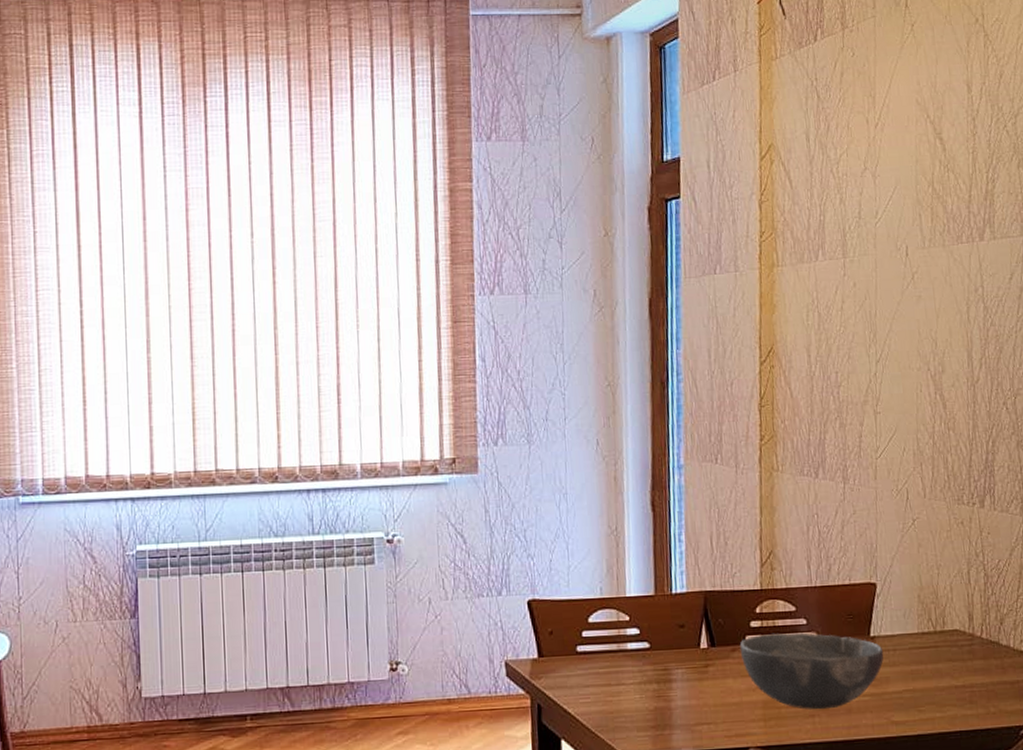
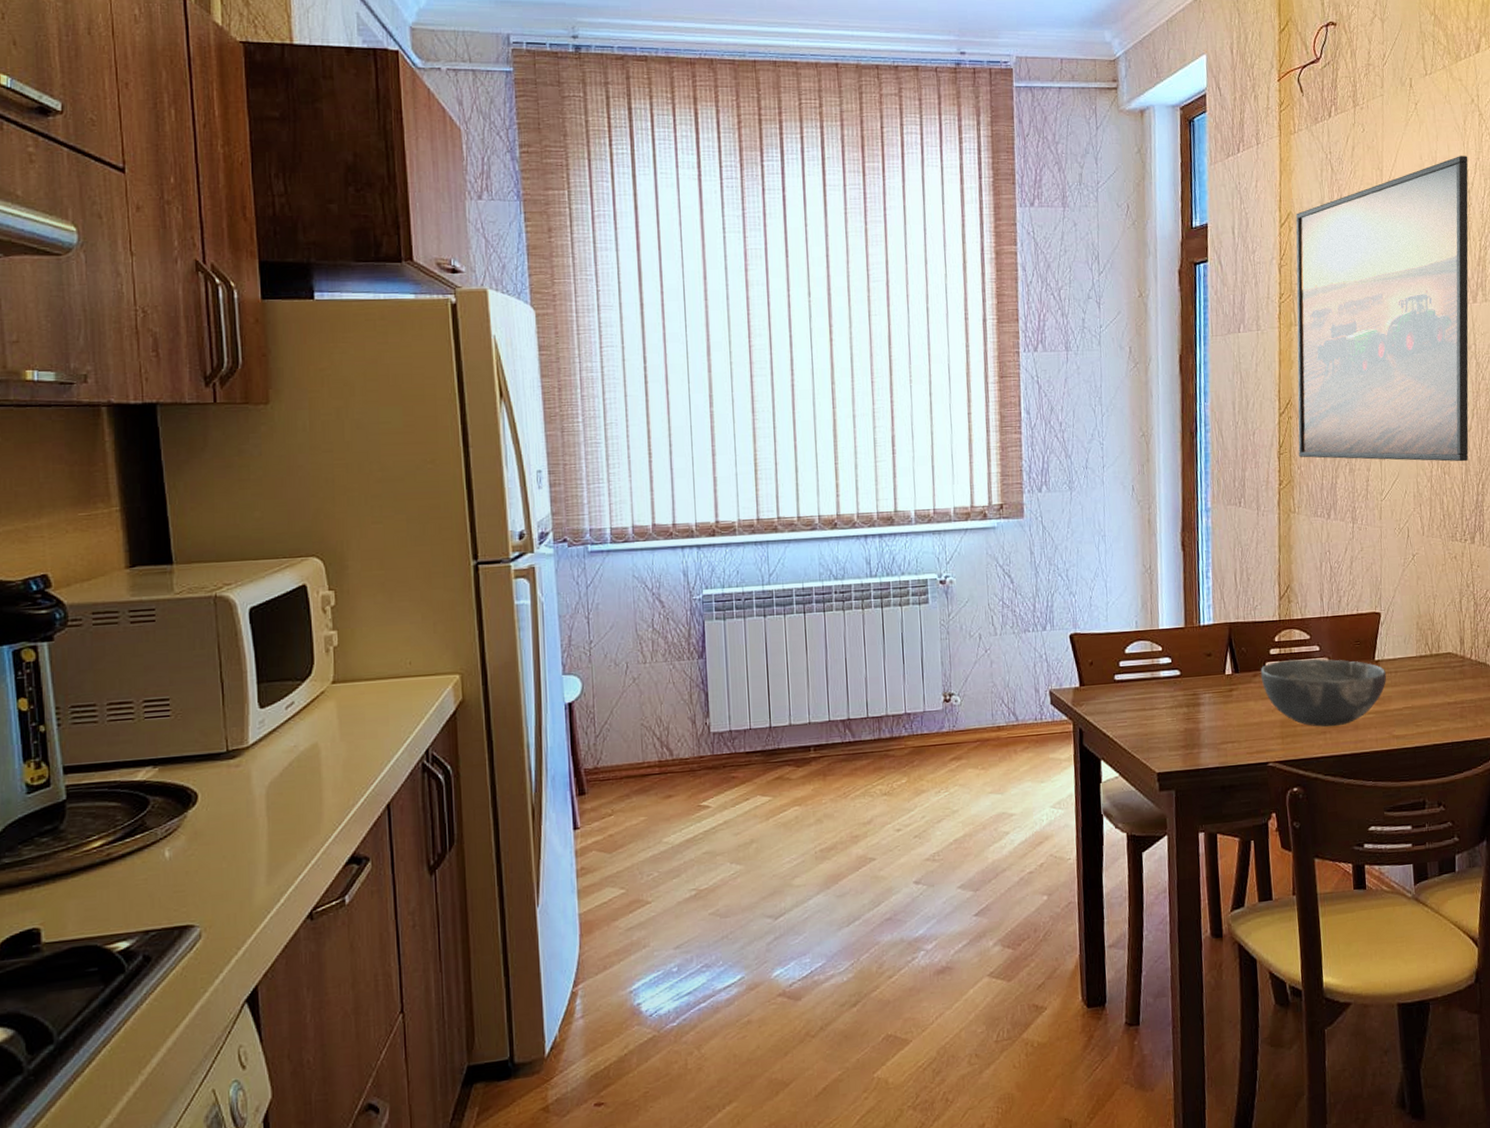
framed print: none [777,80,976,417] -> present [1295,156,1469,462]

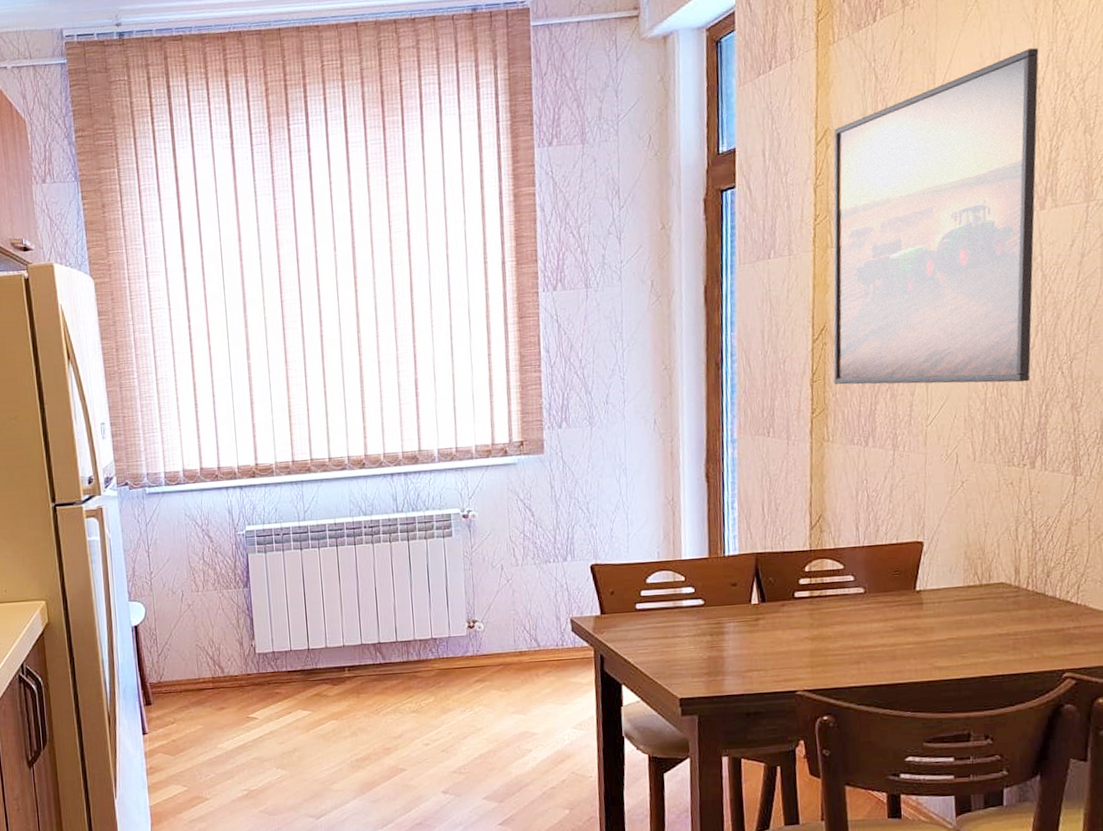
bowl: present [1260,658,1387,727] -> none [789,588,929,657]

